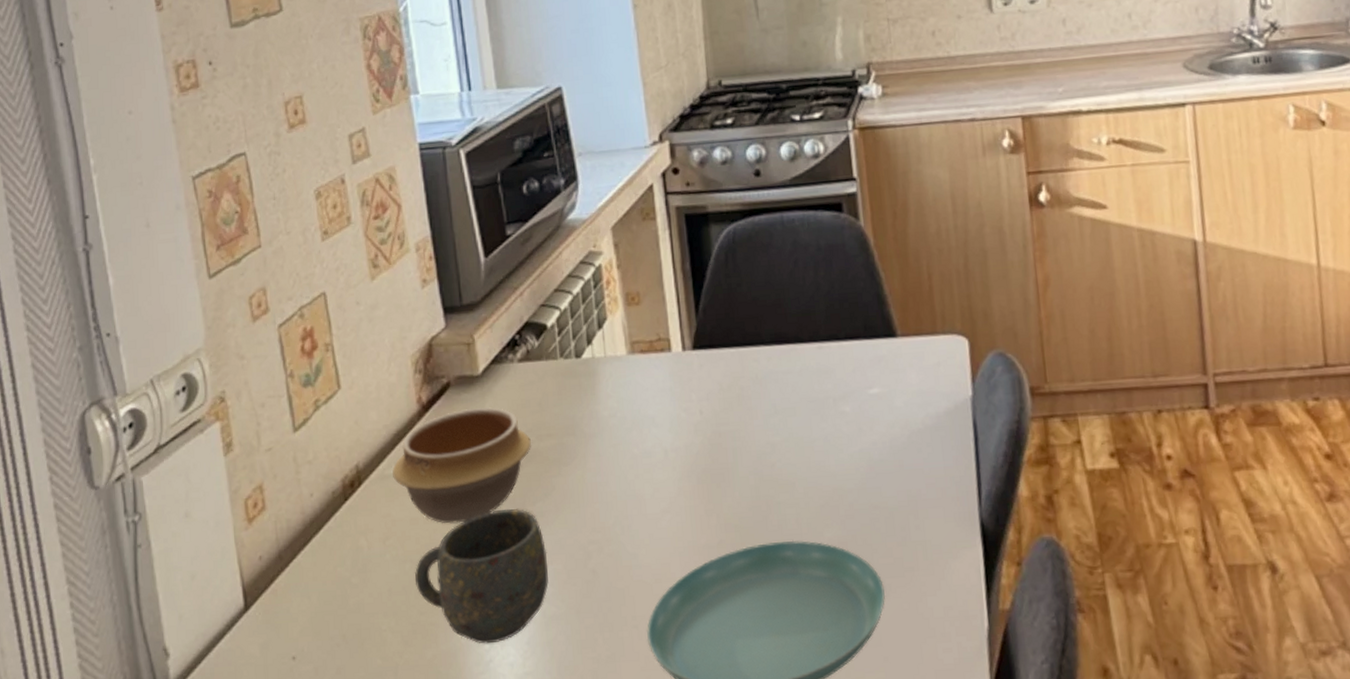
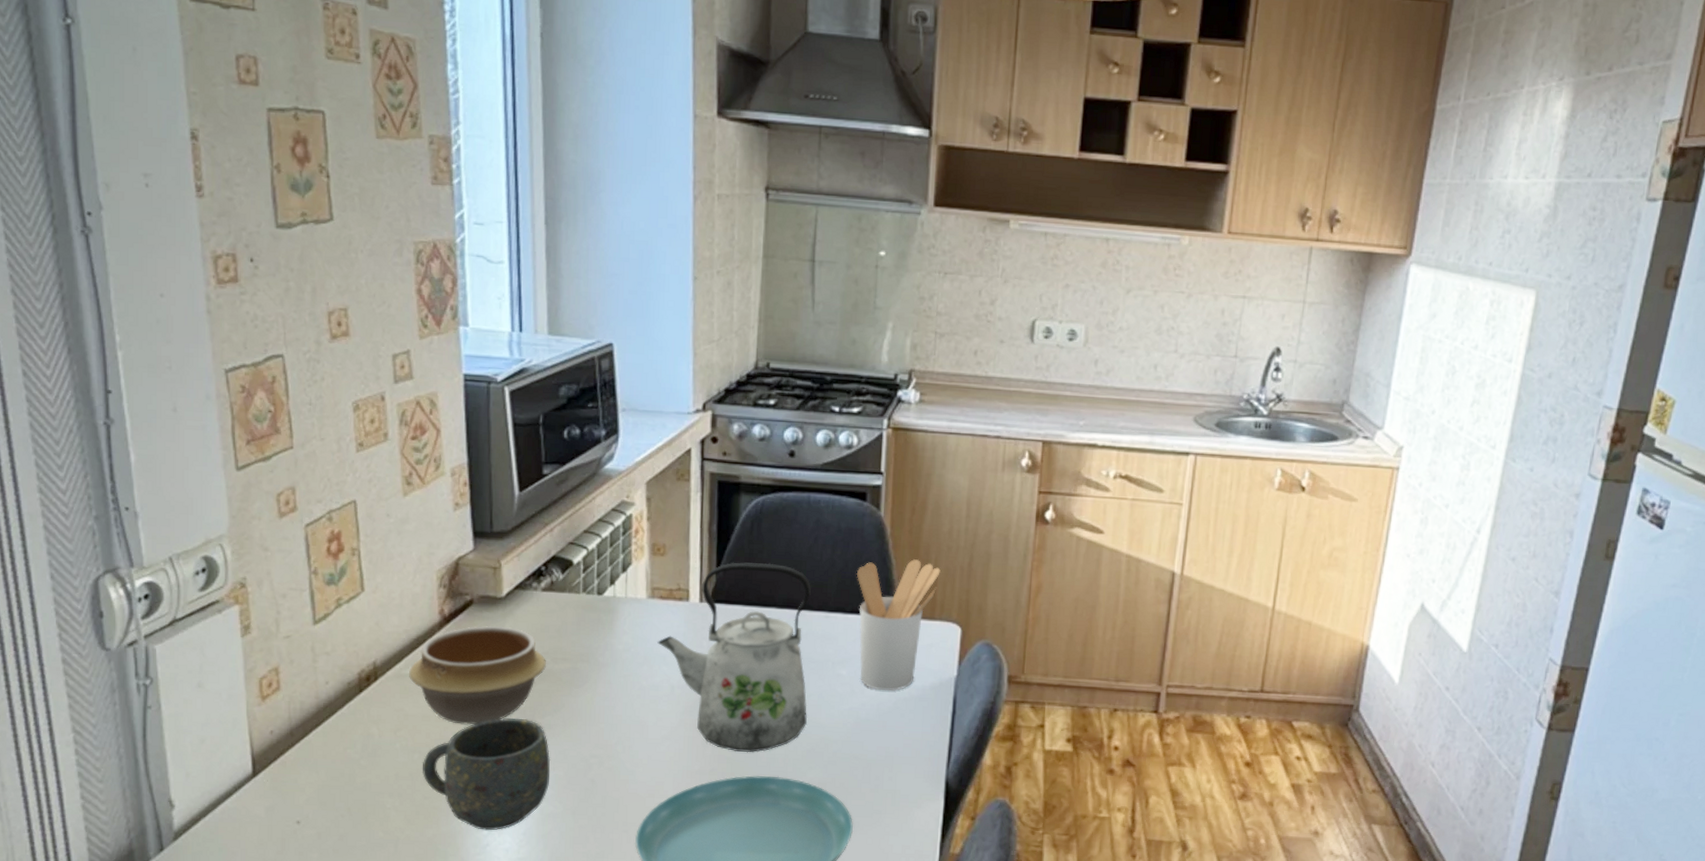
kettle: none [644,296,816,517] -> present [657,562,812,753]
utensil holder: none [844,268,935,425] -> present [856,559,941,692]

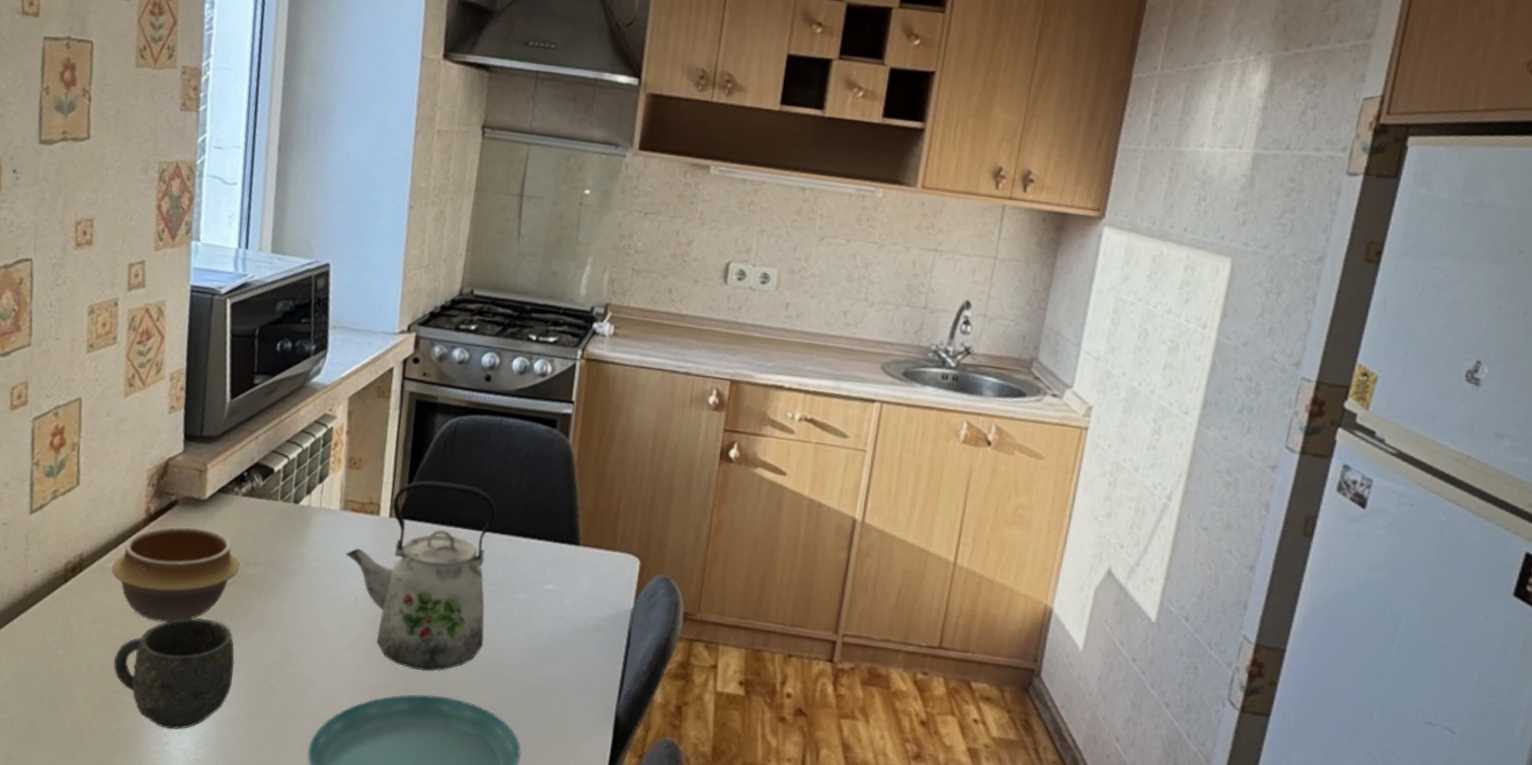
utensil holder: present [856,559,941,692] -> none [538,489,624,620]

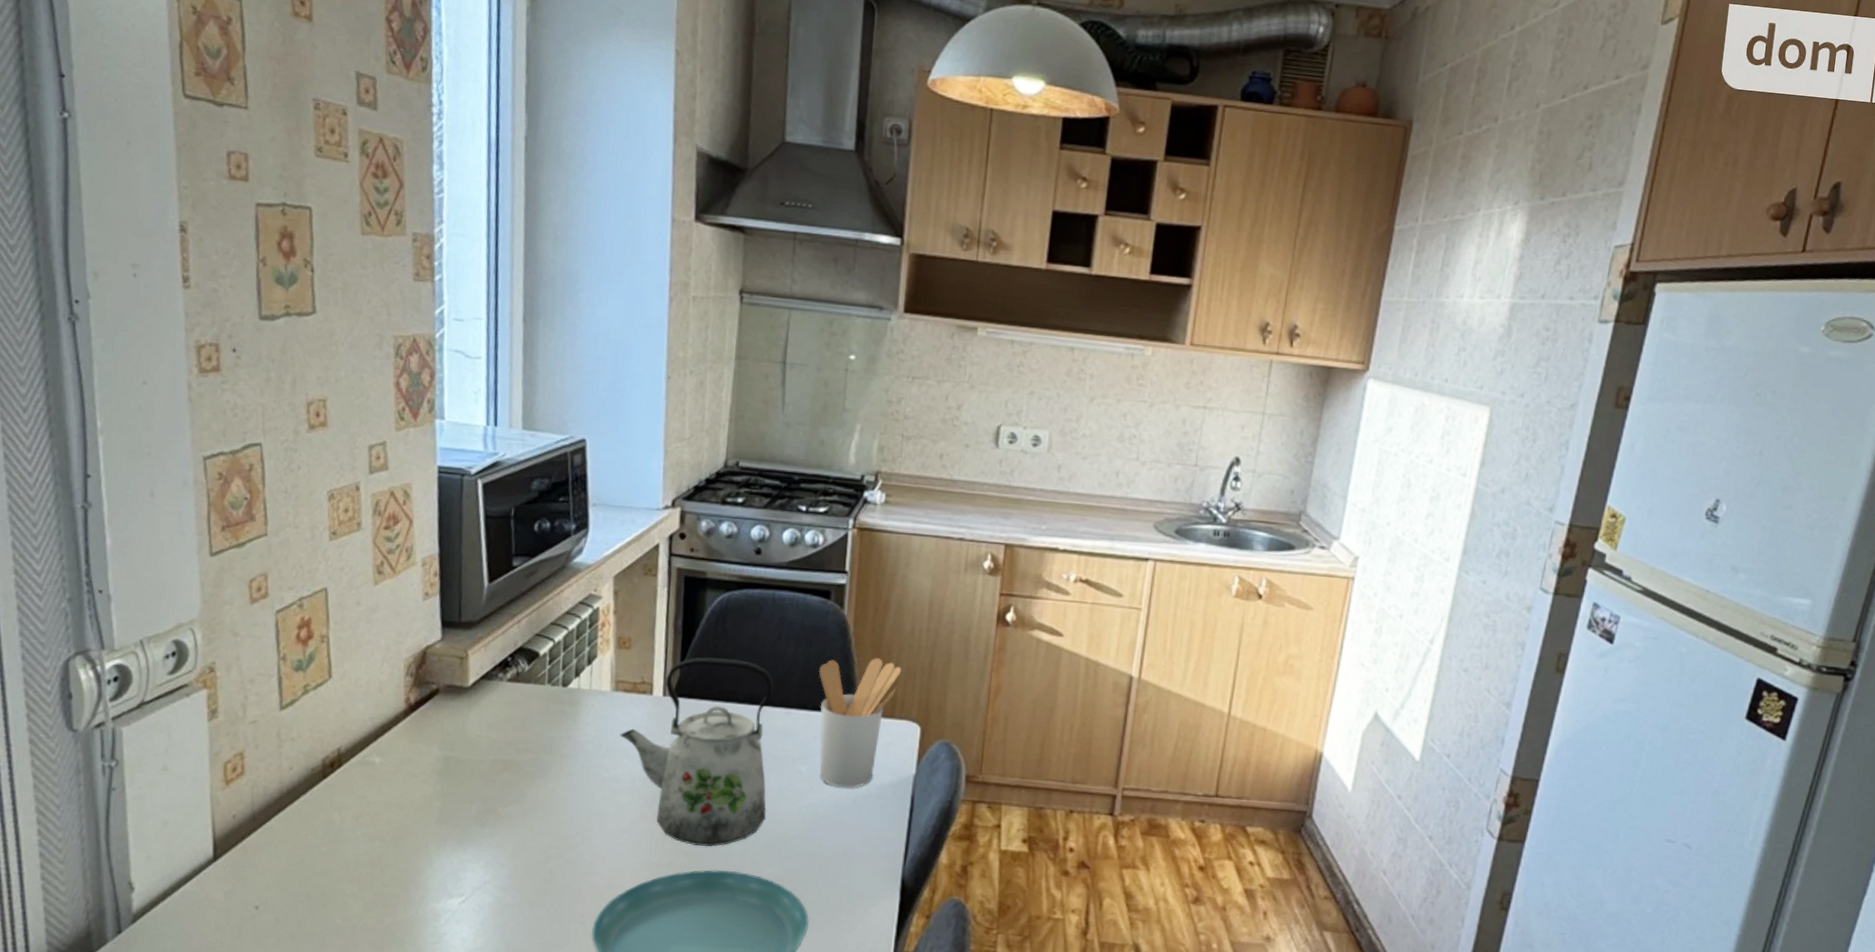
bowl: present [111,526,240,623] -> none [373,715,510,813]
mug: present [114,618,235,730] -> none [382,807,511,920]
utensil holder: none [538,489,624,620] -> present [818,658,902,789]

